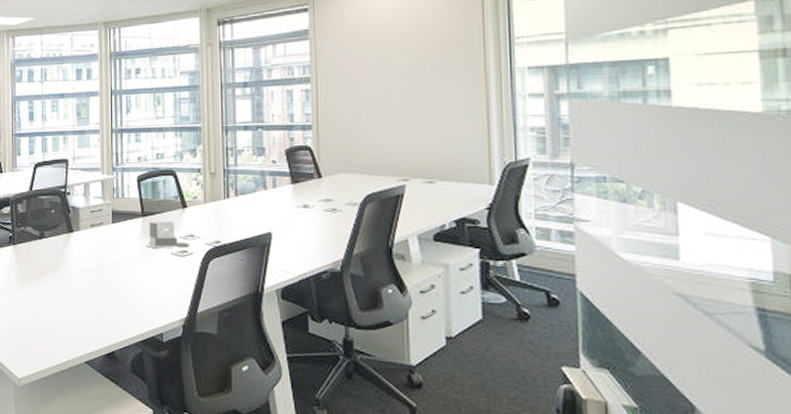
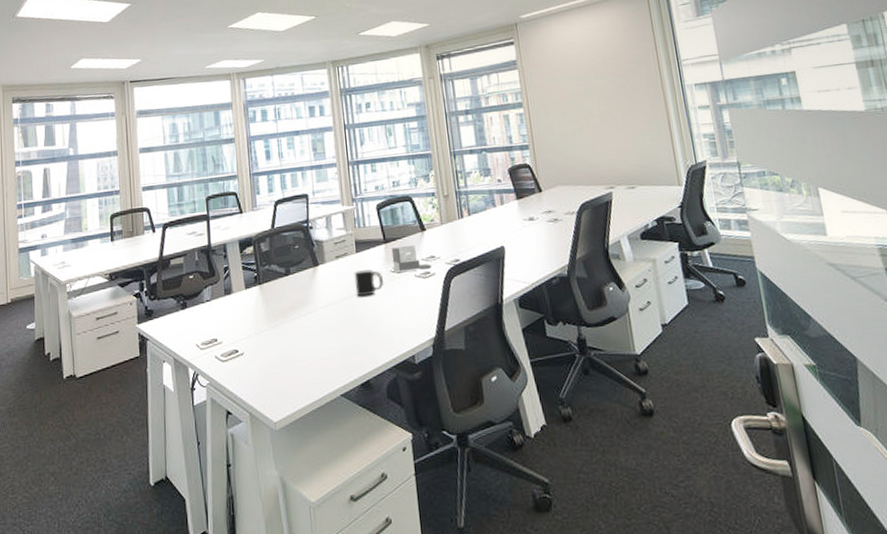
mug: none [108,242,138,268] -> present [354,269,385,297]

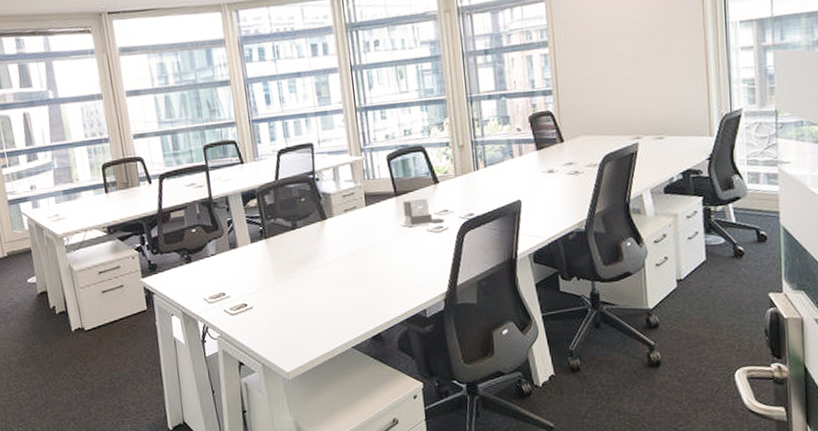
mug: present [354,269,385,297] -> none [364,224,396,251]

